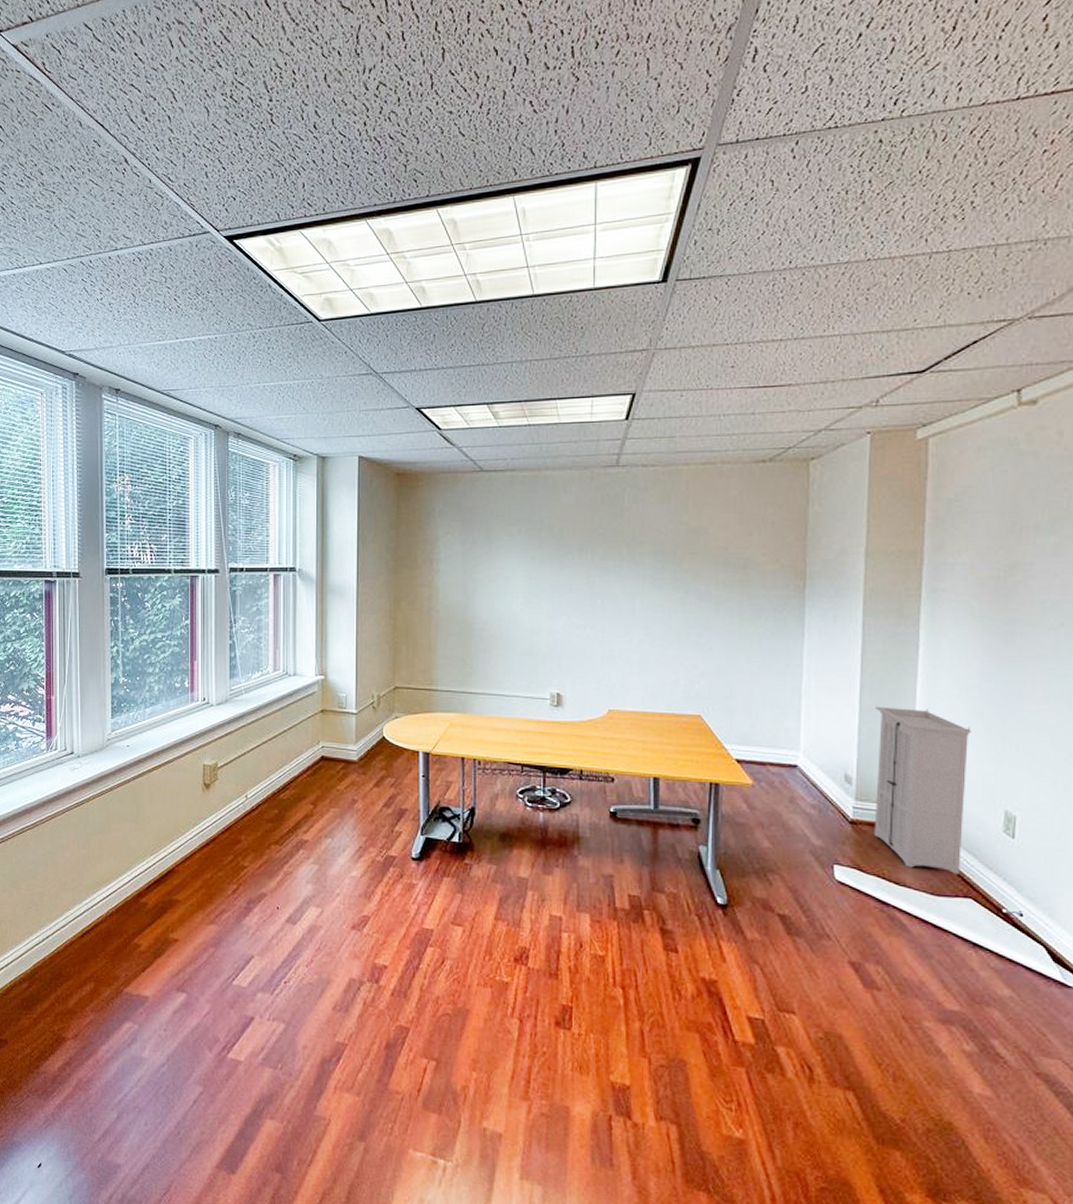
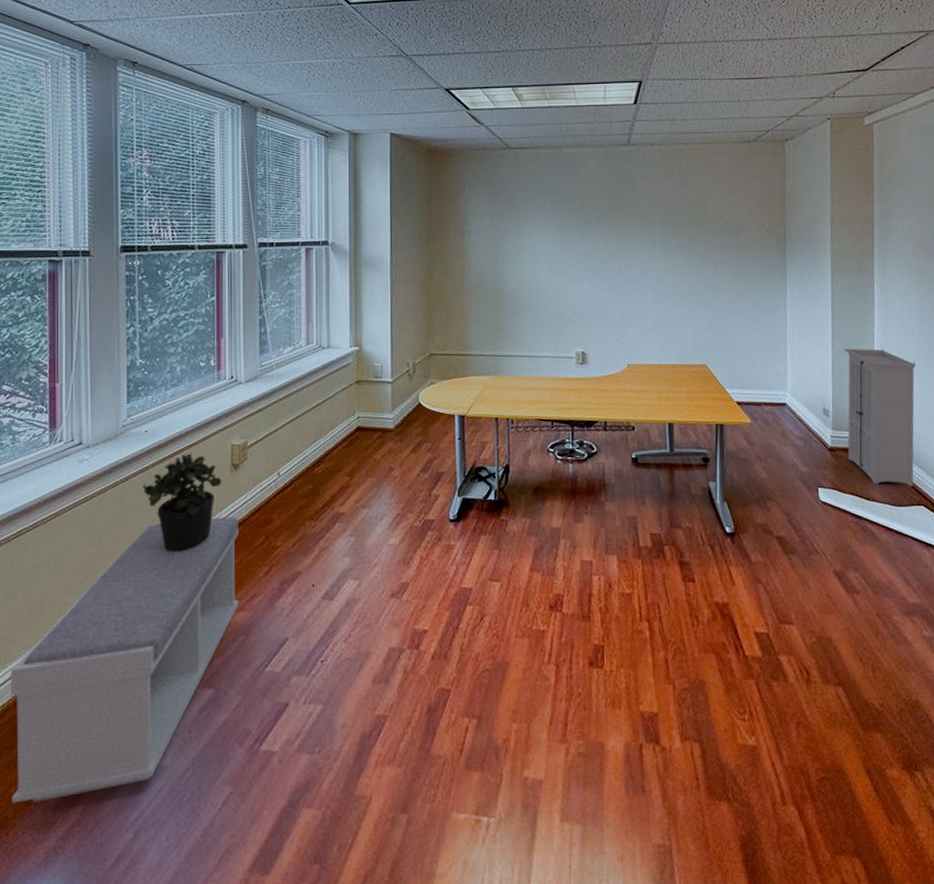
bench: none [16,832,209,1072] -> present [10,516,239,804]
potted plant: none [125,770,195,862] -> present [142,453,222,552]

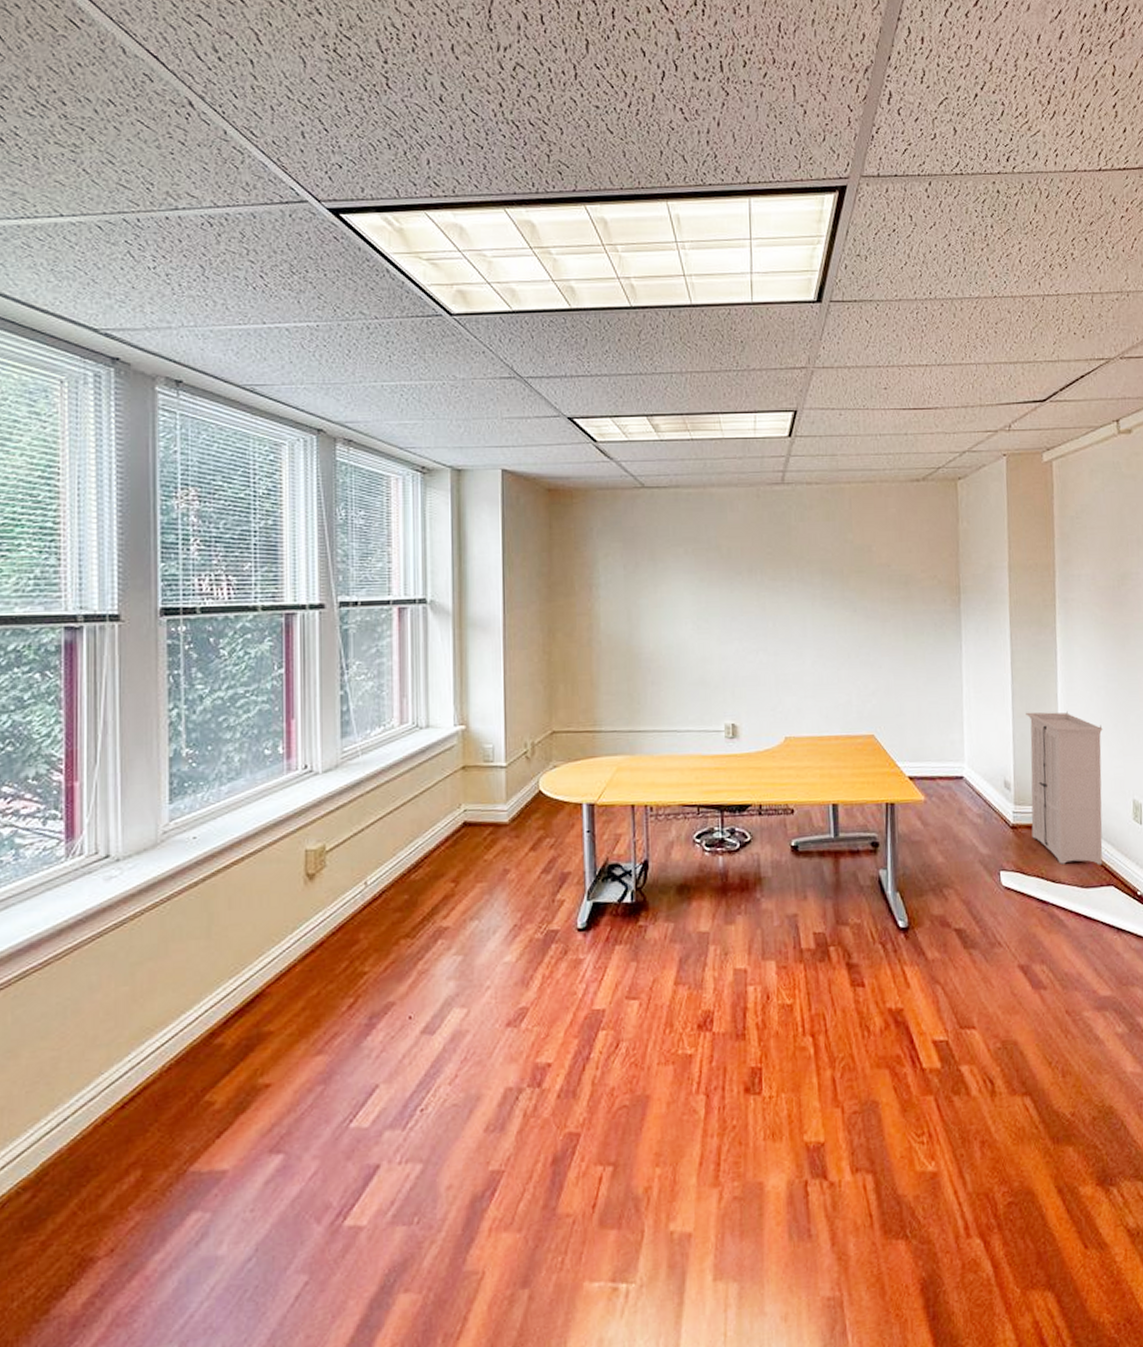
bench: present [10,516,239,804] -> none [11,938,316,1322]
potted plant: present [142,453,222,552] -> none [190,862,294,987]

